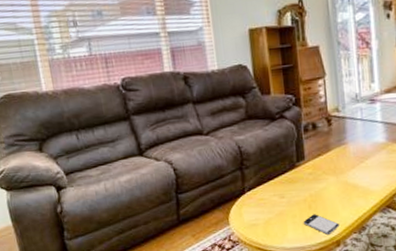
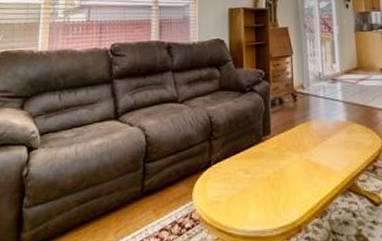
smartphone: present [303,214,339,235] -> none [265,193,301,218]

